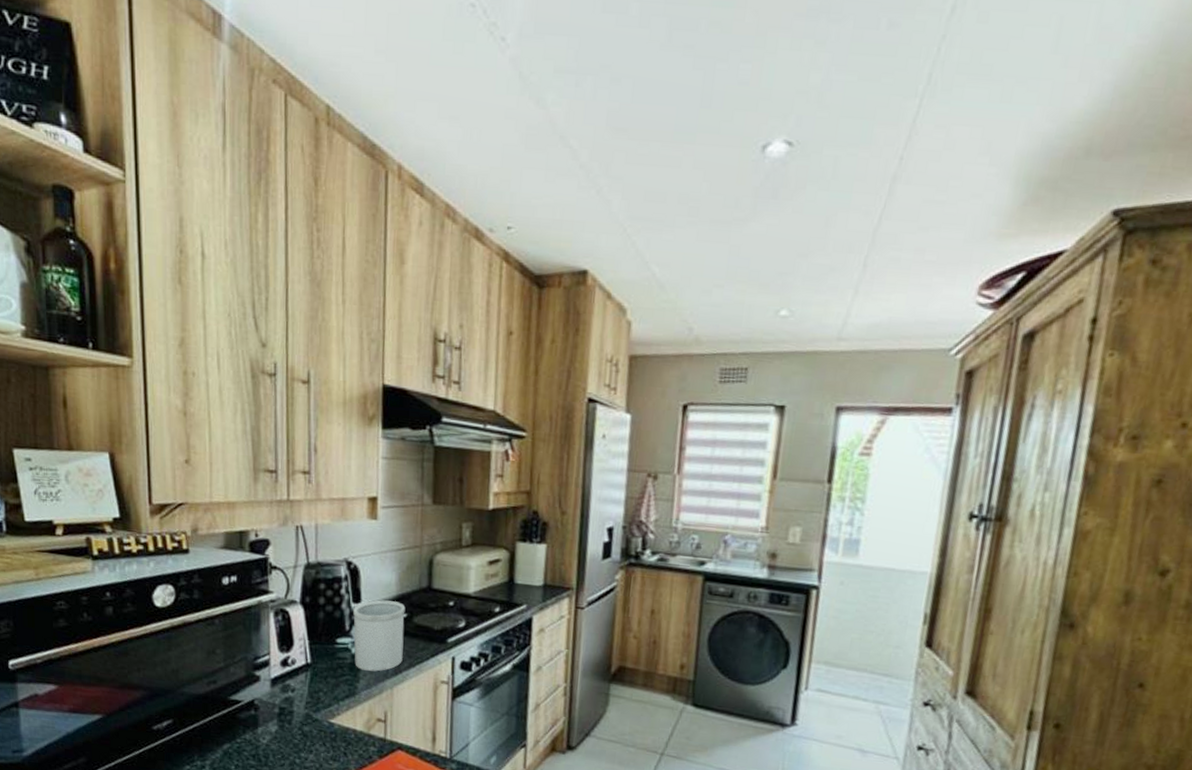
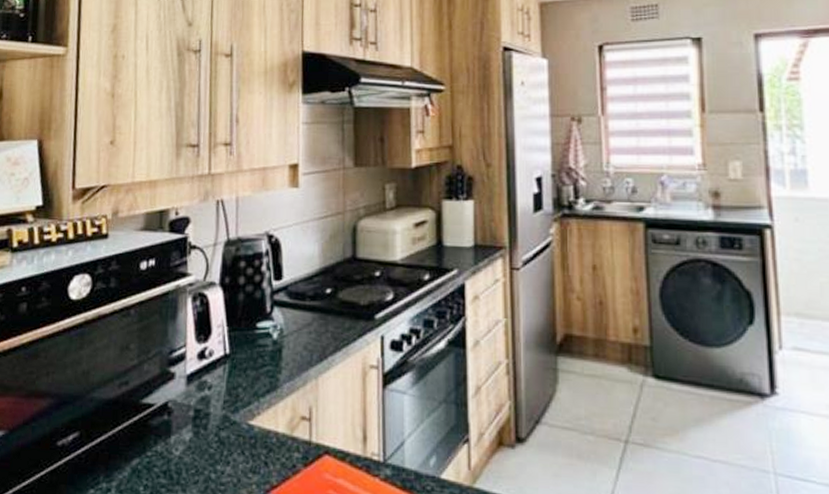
utensil holder: present [353,600,406,672] -> none [275,275,329,359]

